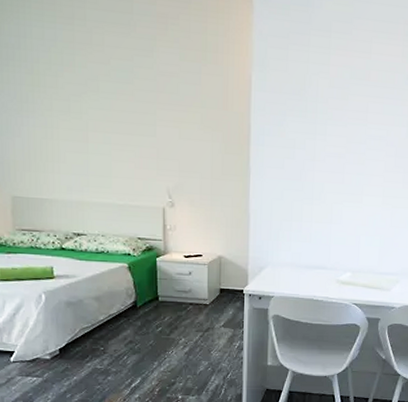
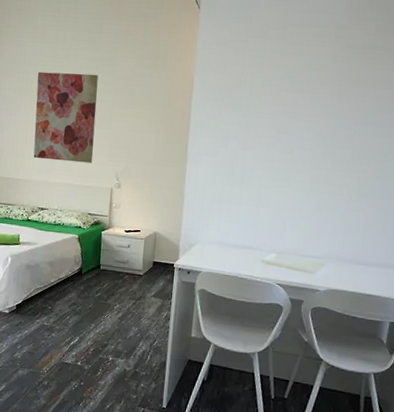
wall art: none [51,61,137,178] -> present [33,71,98,163]

